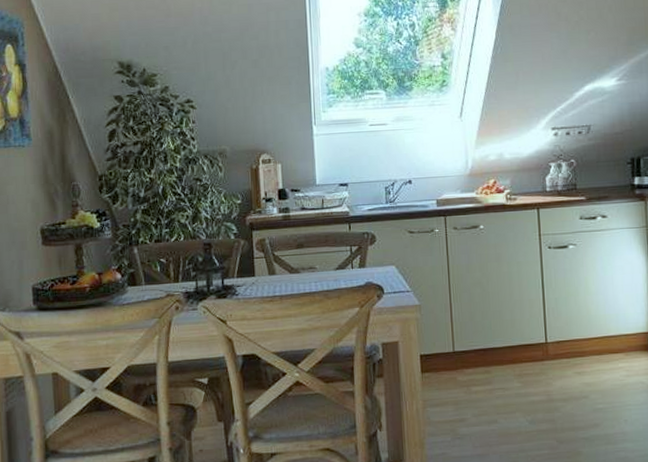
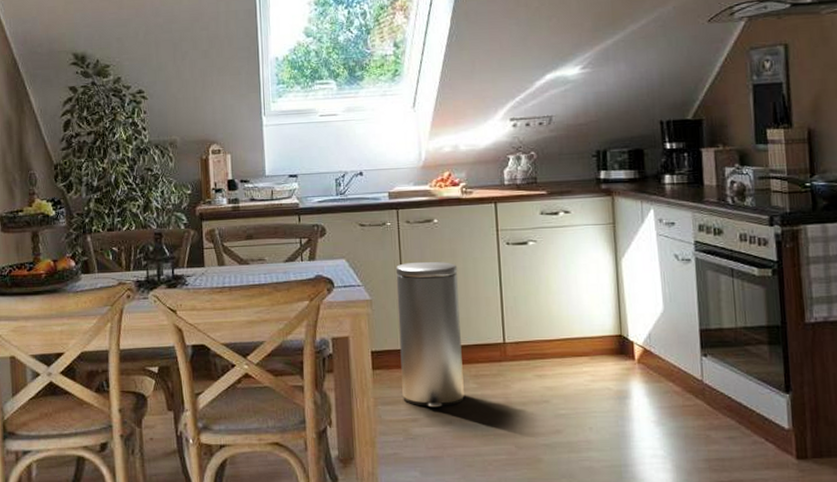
pedal bin: none [443,265,509,407] -> present [395,261,464,408]

